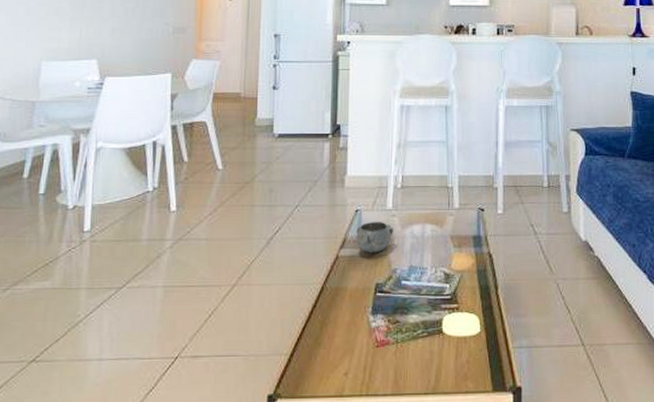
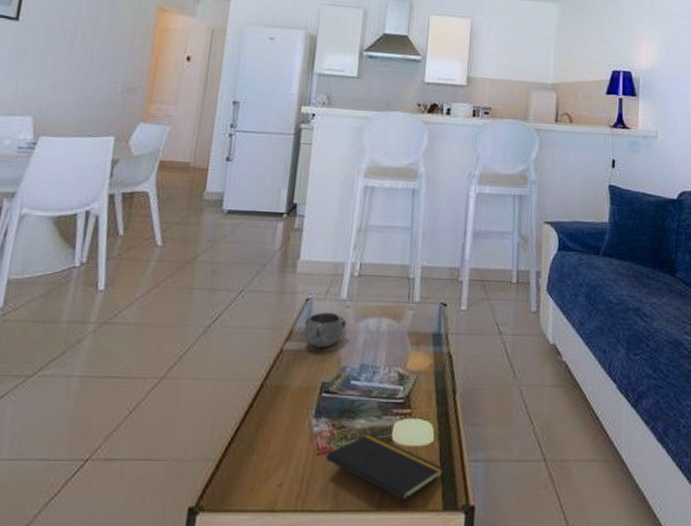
notepad: none [385,327,491,392] -> present [326,434,444,511]

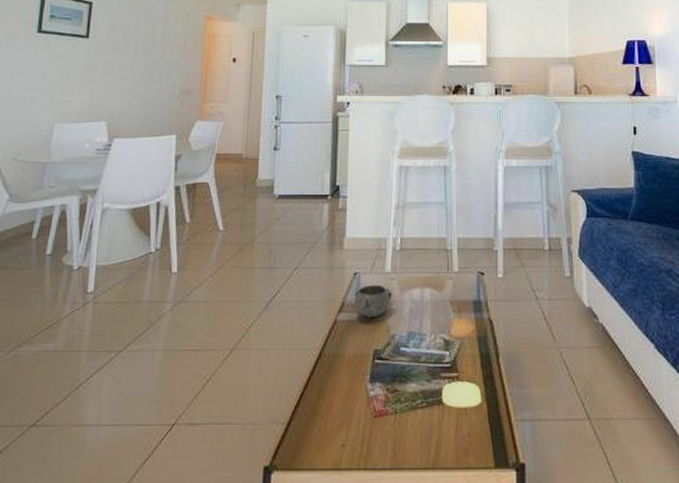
notepad: present [326,434,444,511] -> none [383,397,493,468]

